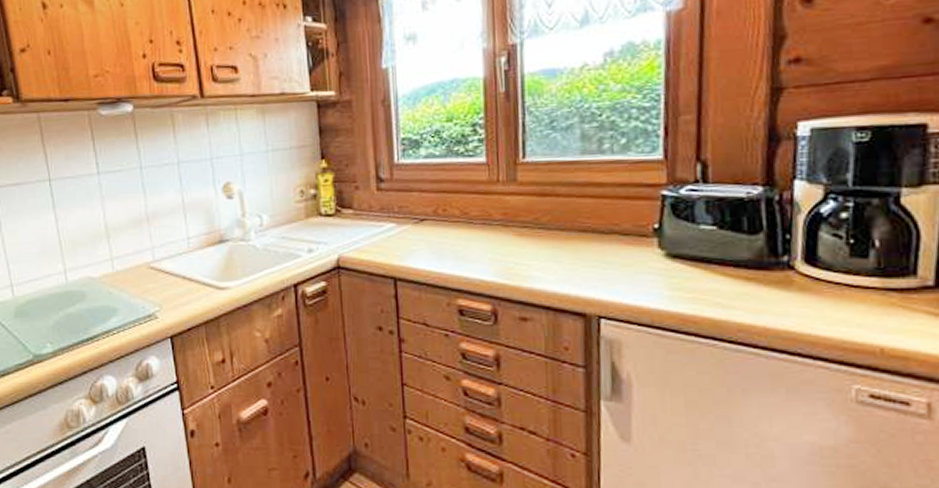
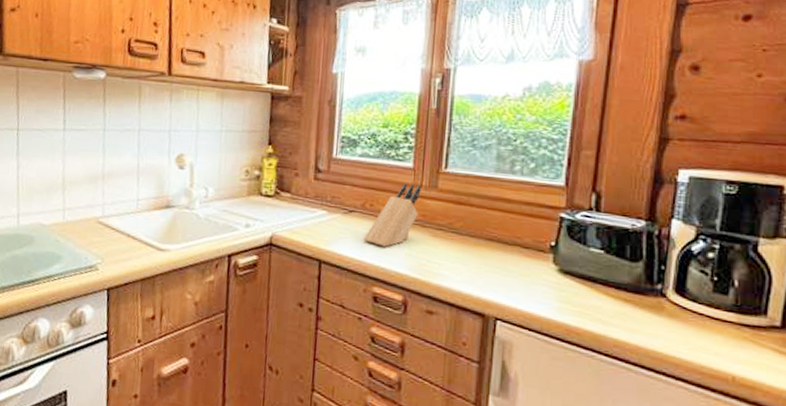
knife block: none [440,180,499,254] -> present [363,183,421,247]

